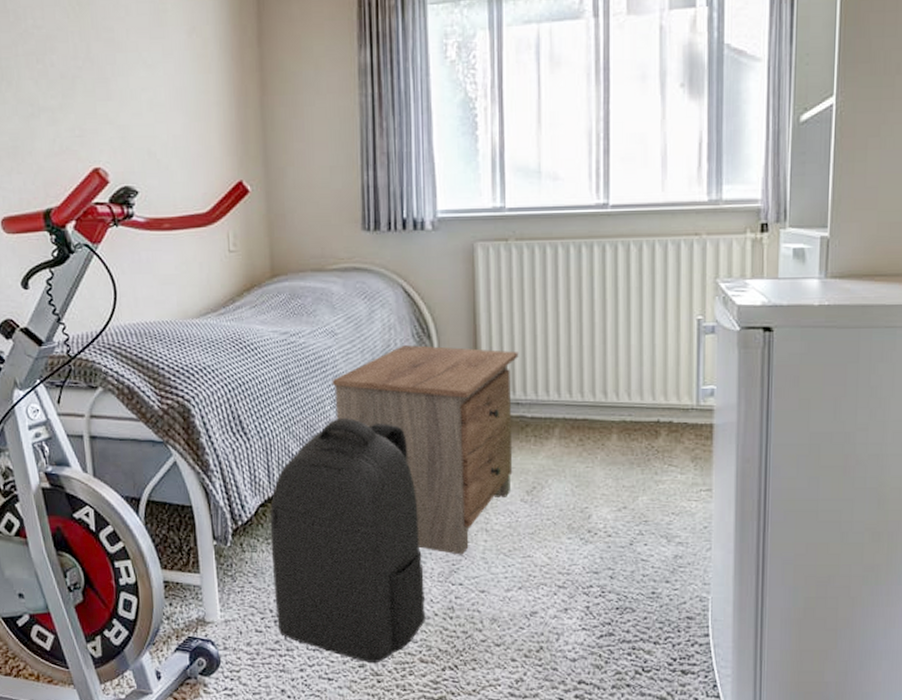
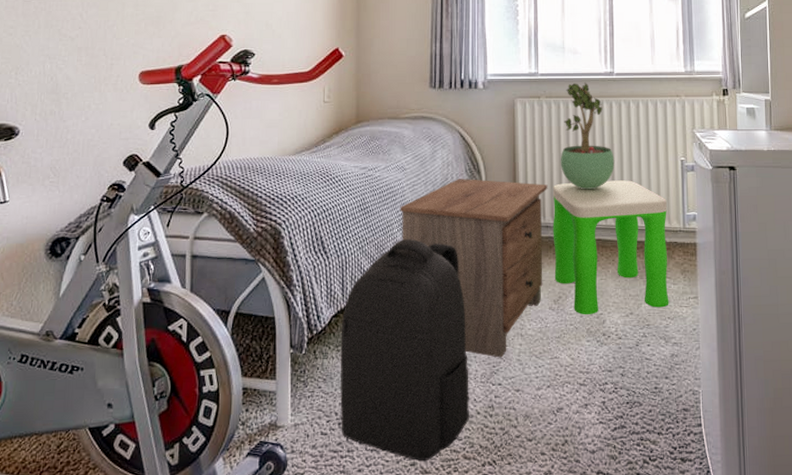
stool: none [524,346,676,509] -> present [552,180,669,315]
potted plant: none [534,218,607,358] -> present [560,82,615,190]

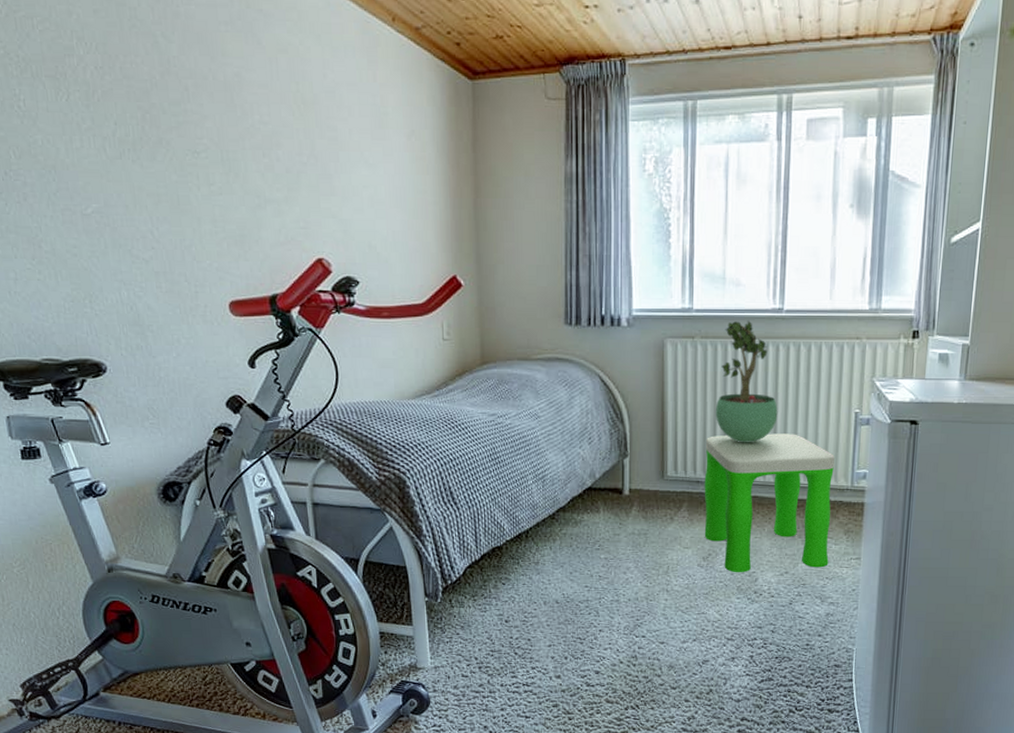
backpack: present [340,238,470,462] -> none [476,491,613,704]
nightstand: present [400,179,548,358] -> none [534,428,700,612]

